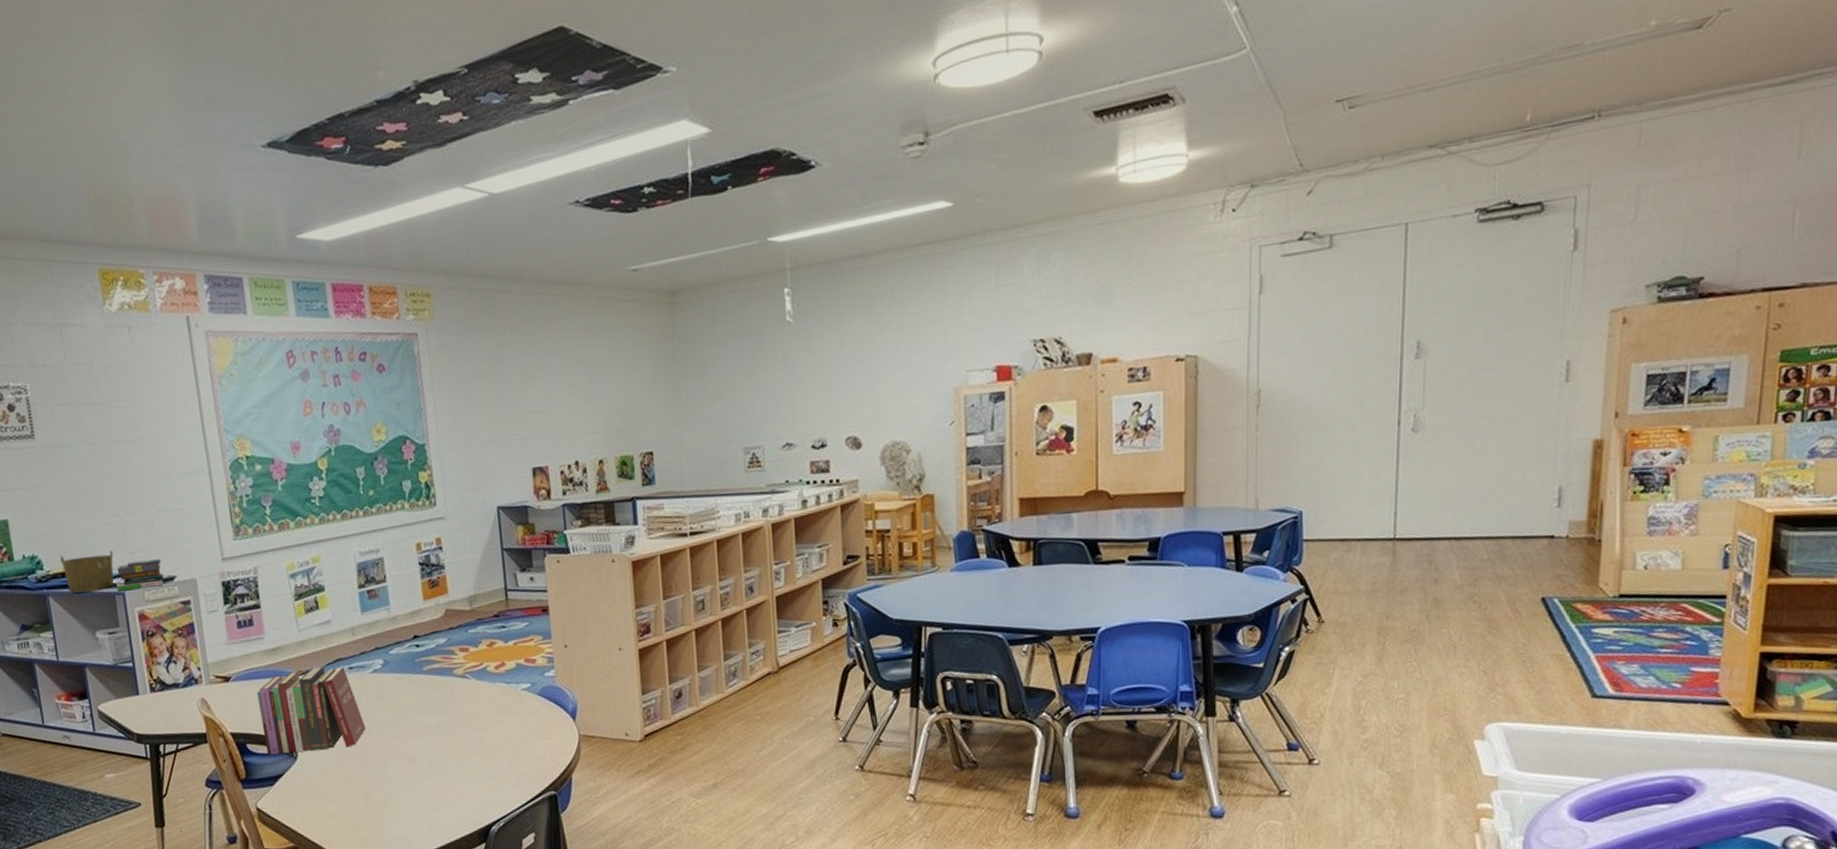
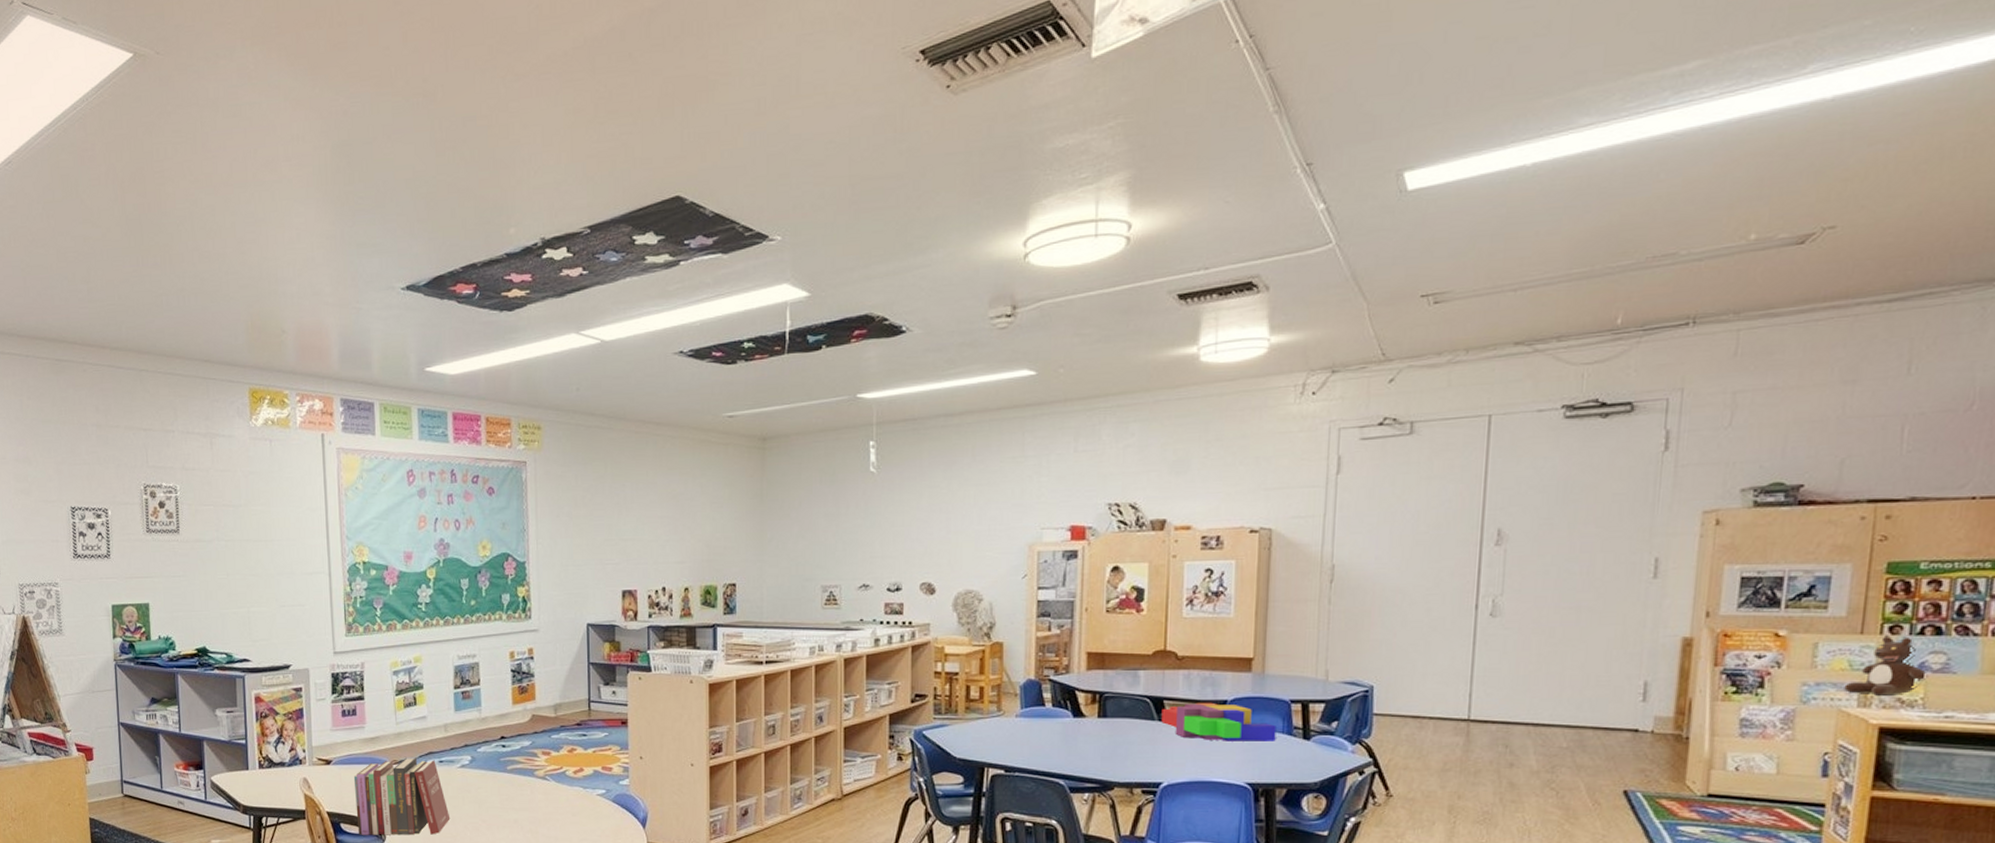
basket: present [60,550,114,594] -> none [191,637,238,674]
books: present [116,559,164,592] -> none [238,648,280,675]
toy blocks: none [1096,540,1210,580] -> present [1161,702,1276,741]
stuffed animal: none [1742,425,1818,485] -> present [1844,637,1928,696]

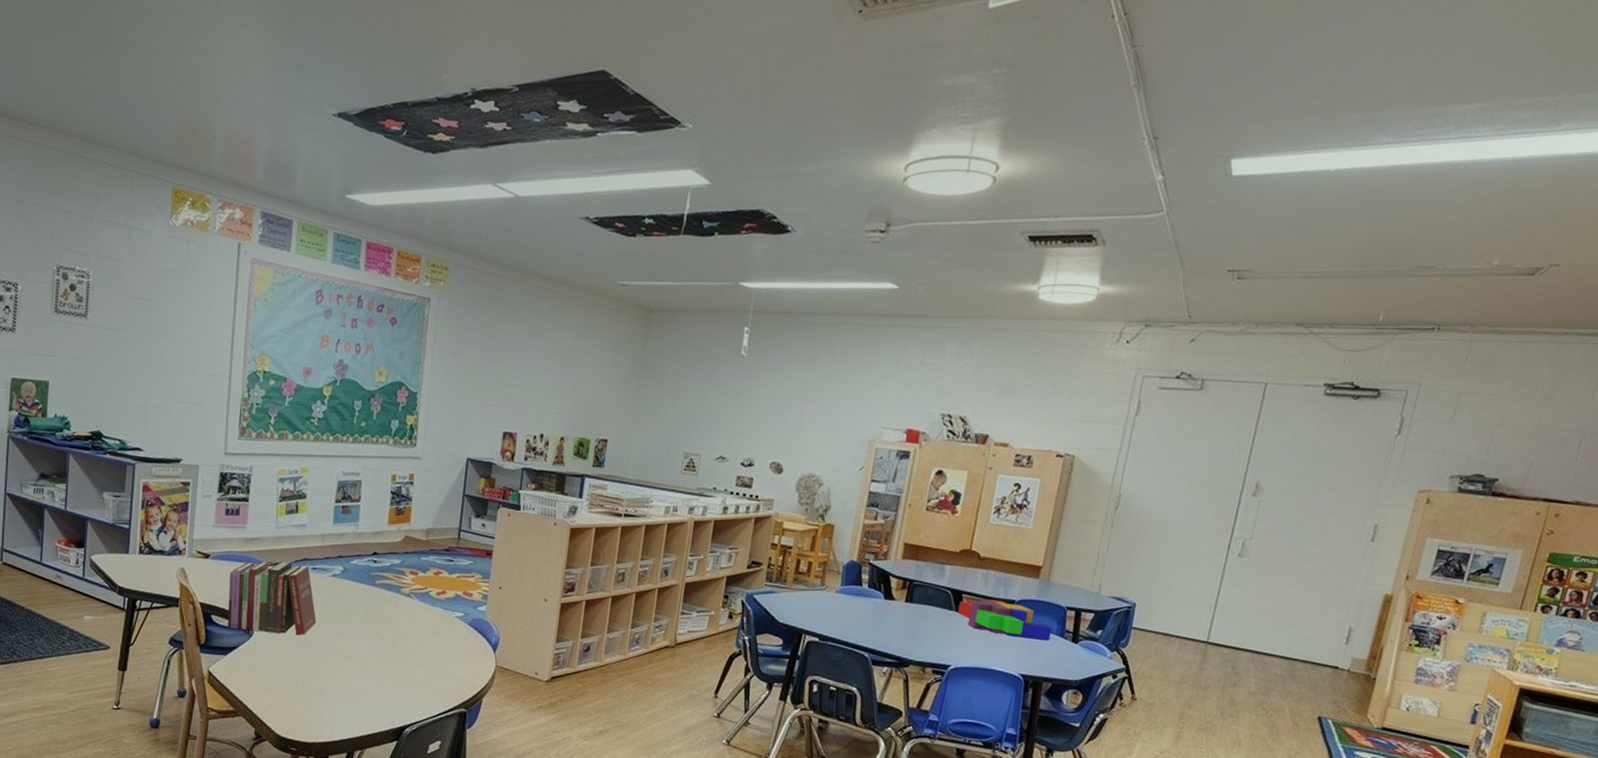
stuffed animal: present [1844,637,1928,696] -> none [1499,614,1563,663]

